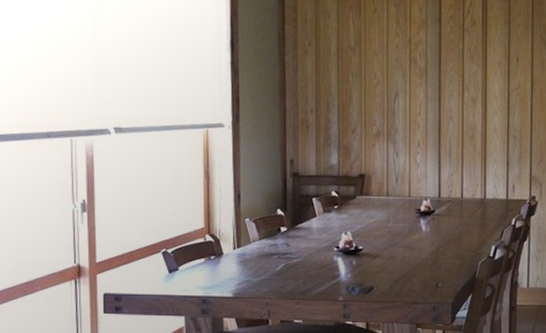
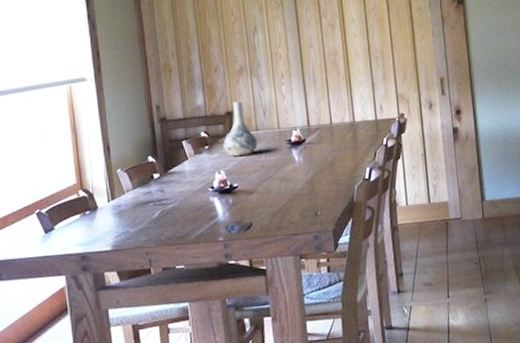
decorative vase: none [352,165,387,219] -> present [222,101,258,156]

